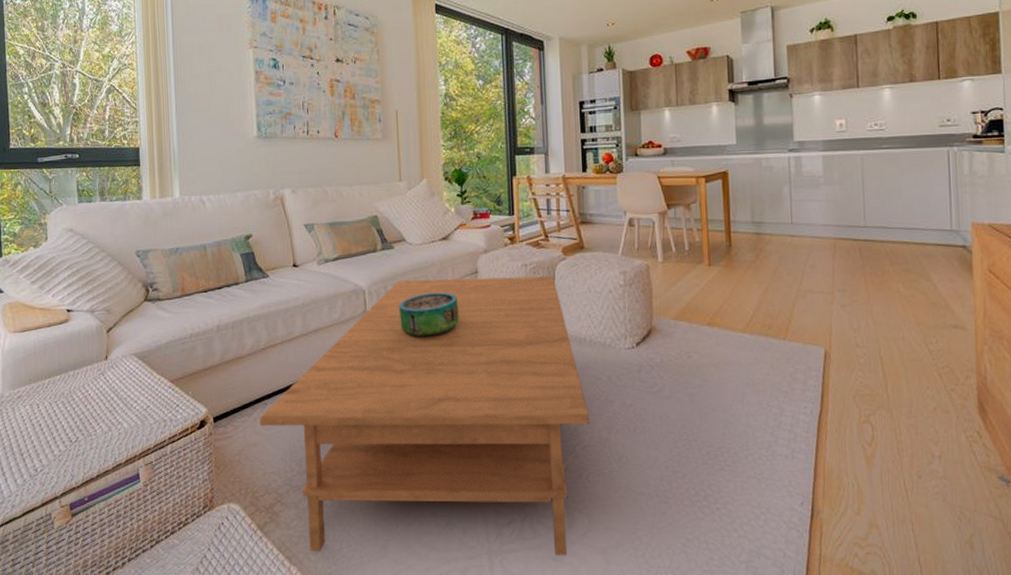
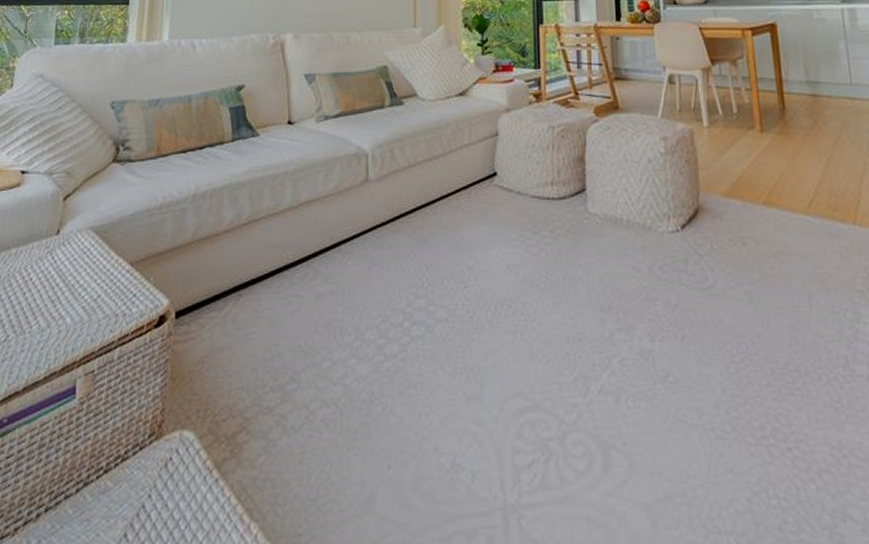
coffee table: present [260,276,589,556] -> none [231,141,628,514]
decorative bowl: present [398,292,459,338] -> none [405,158,475,215]

